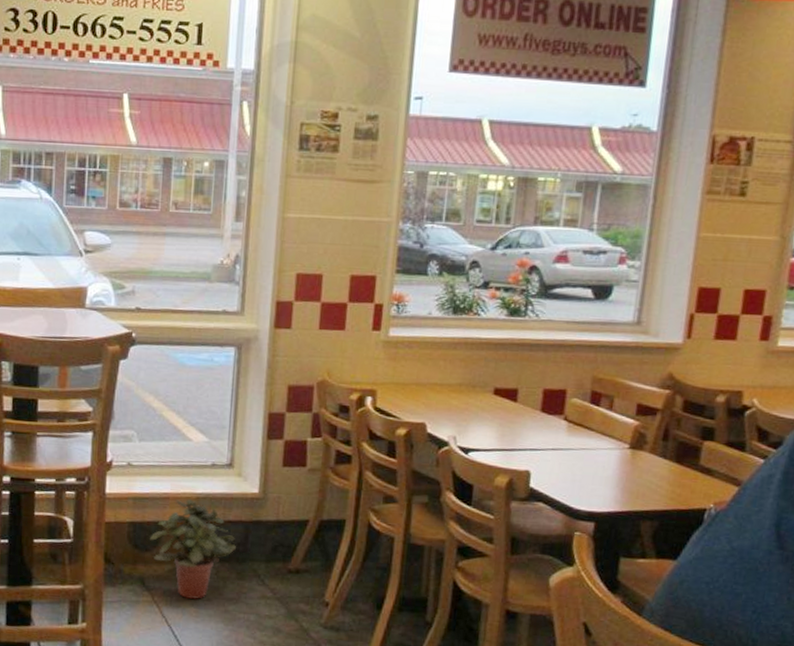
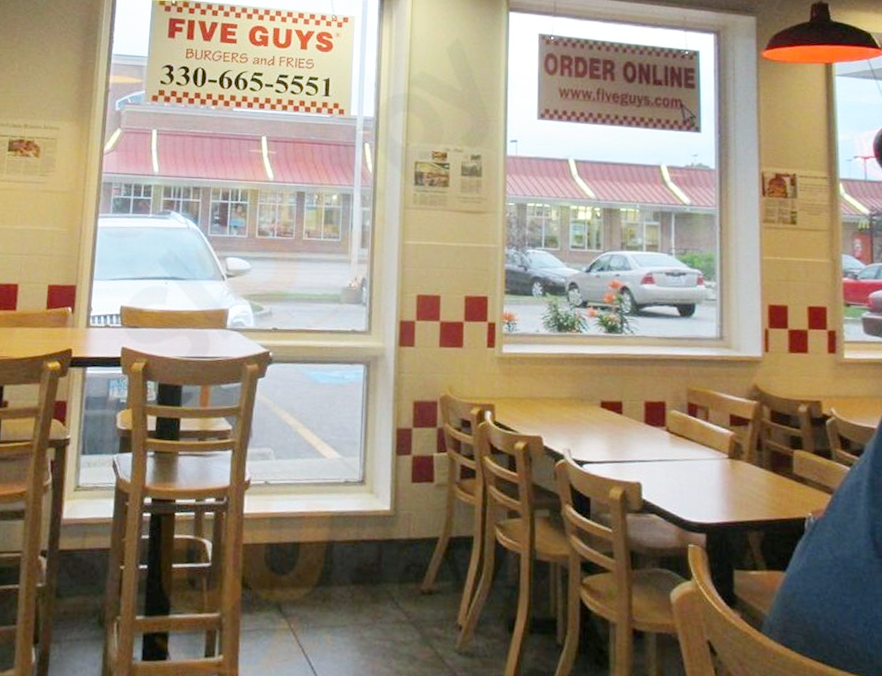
potted plant: present [150,499,236,600] -> none [286,518,370,626]

